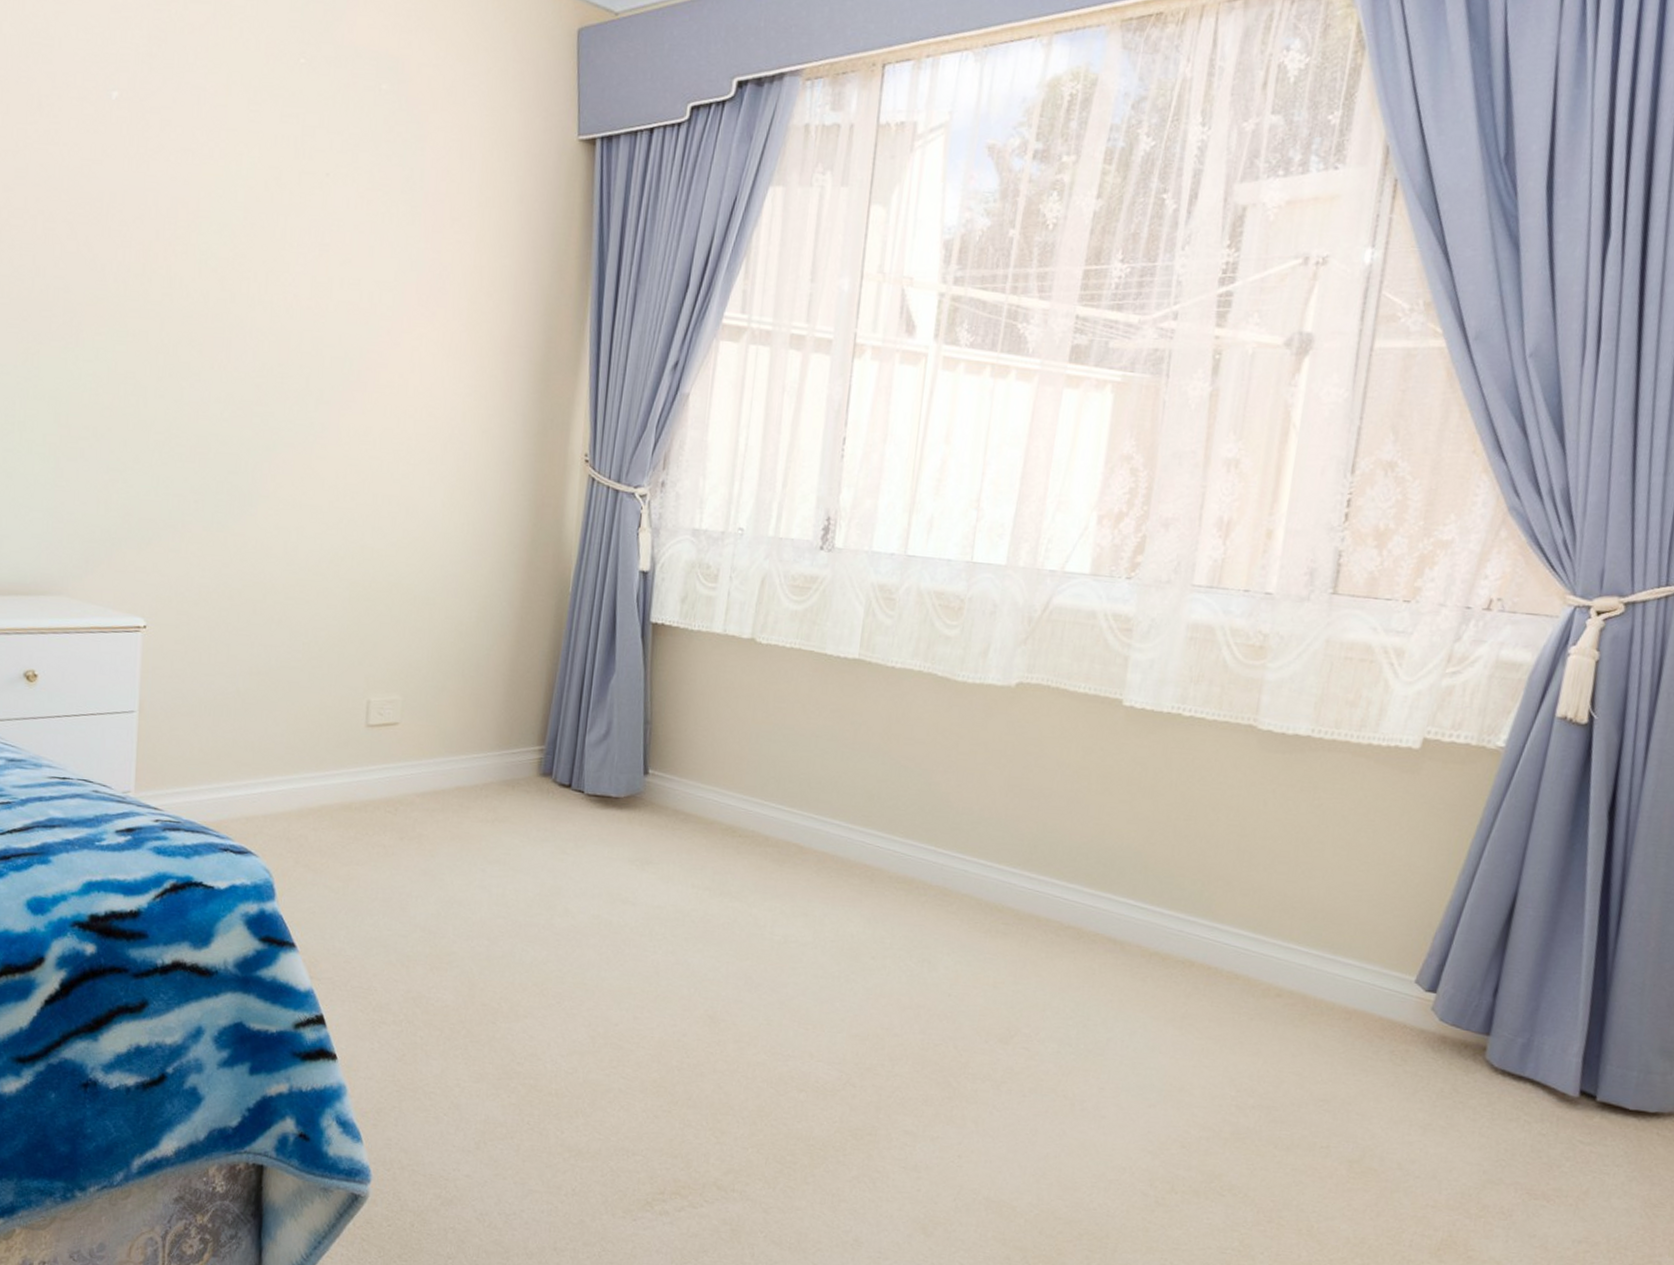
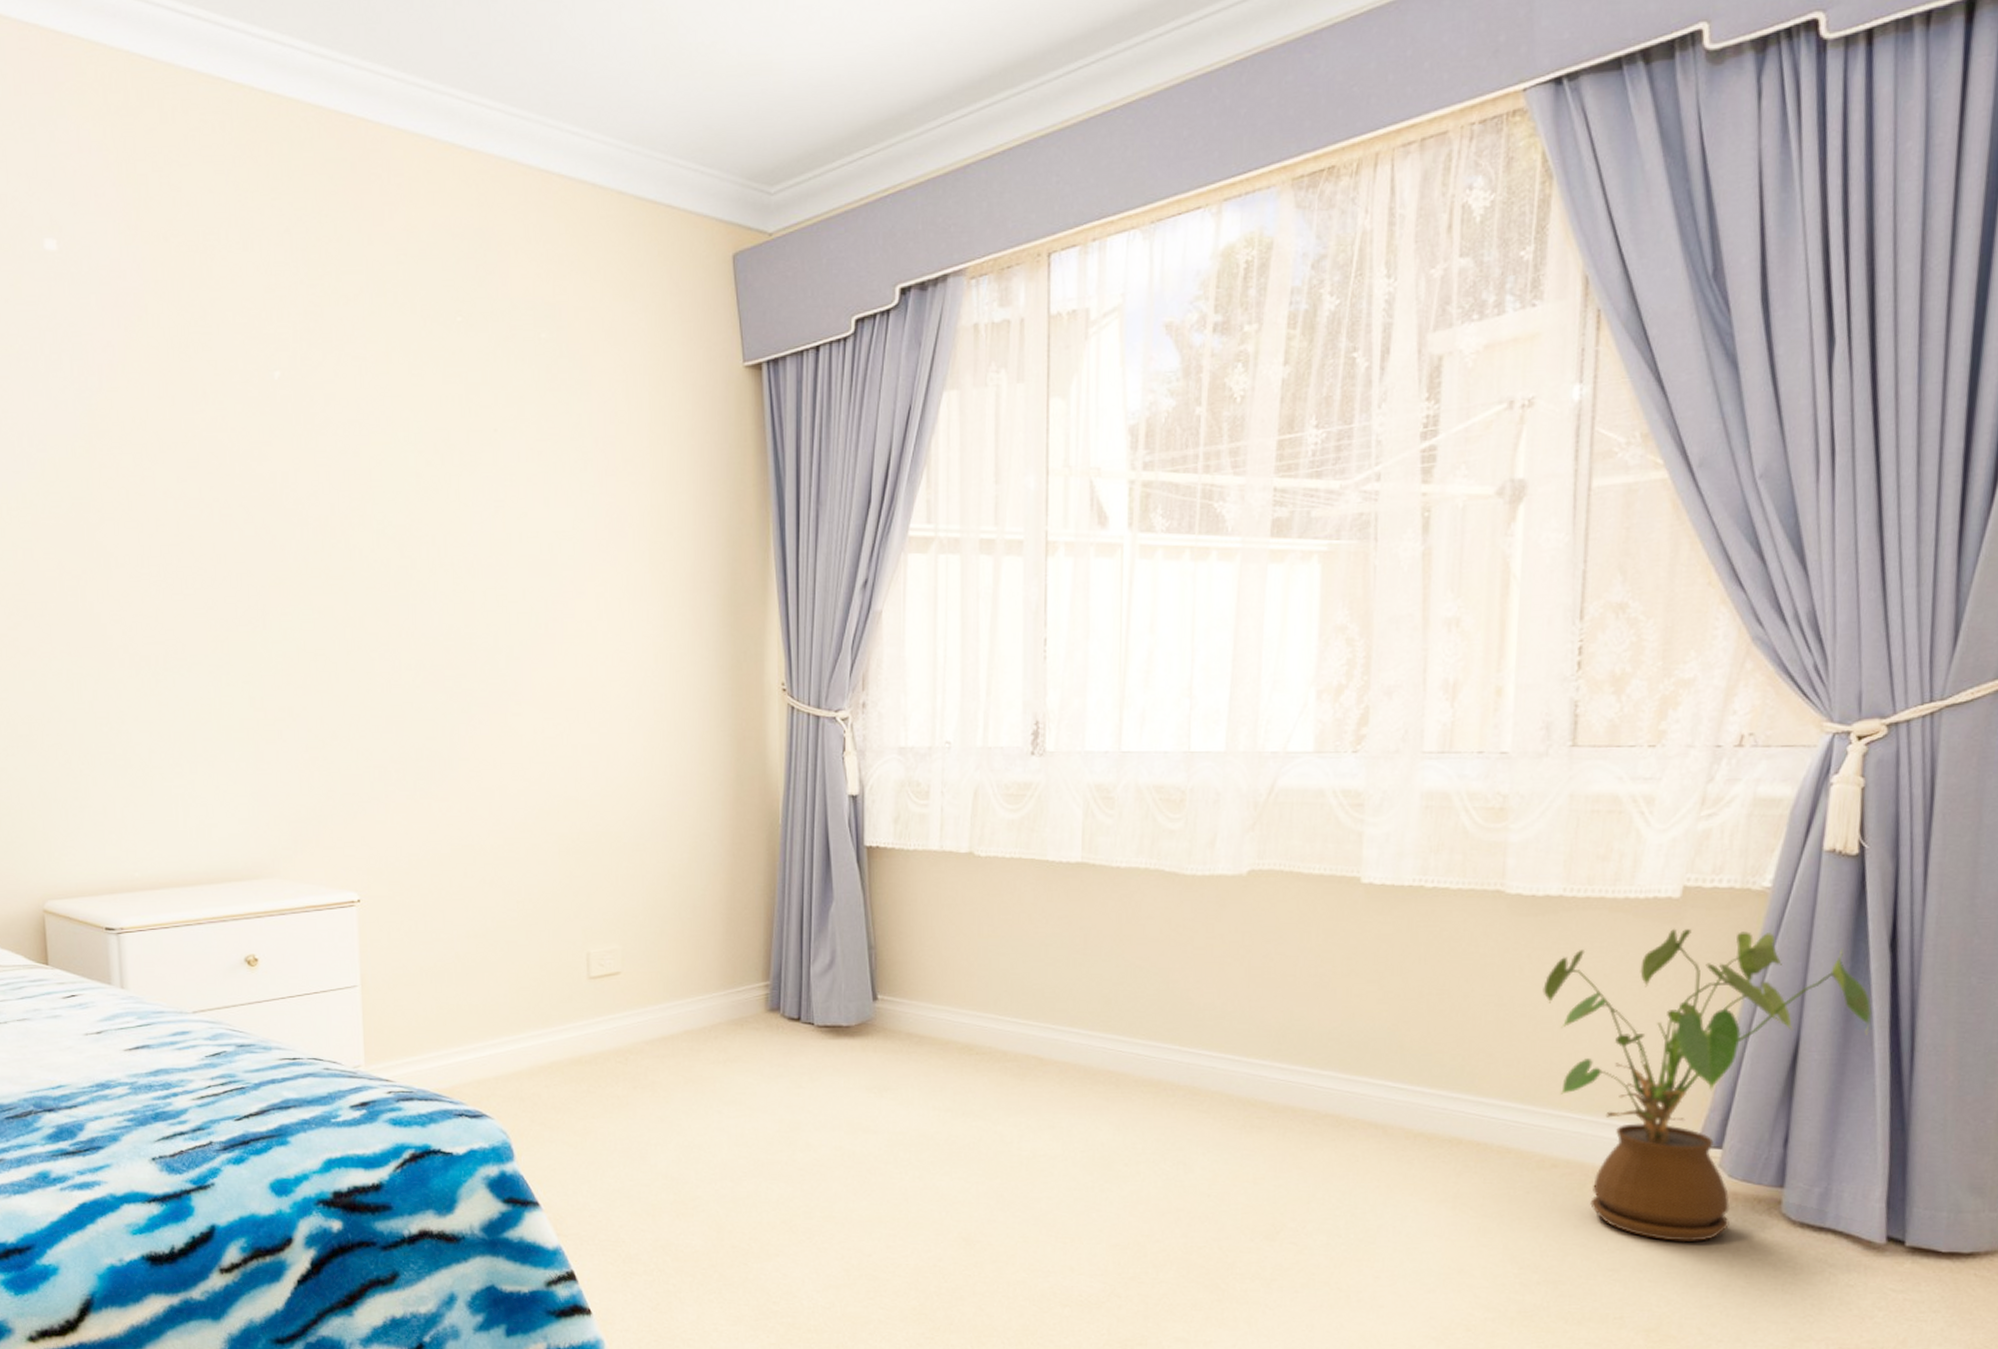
house plant: none [1283,777,1587,1080] -> present [1543,928,1873,1243]

